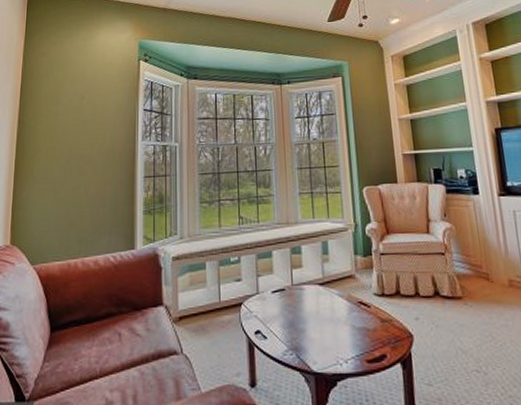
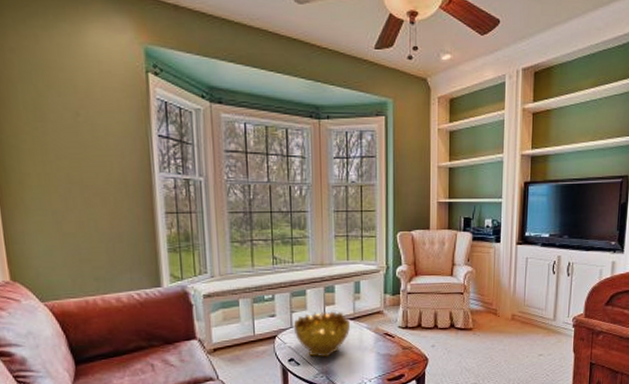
decorative bowl: none [259,275,321,330] -> present [293,311,351,357]

